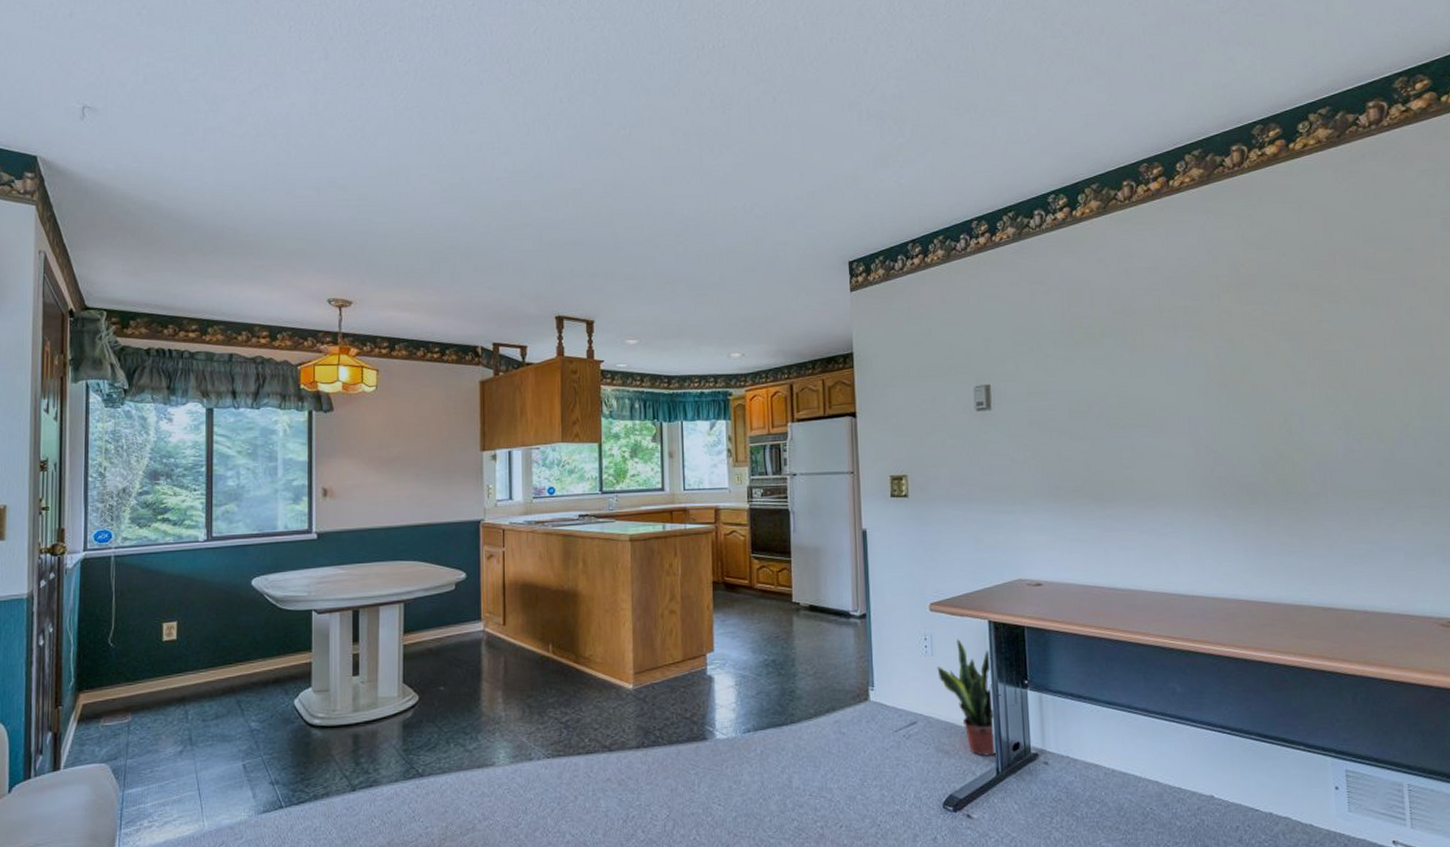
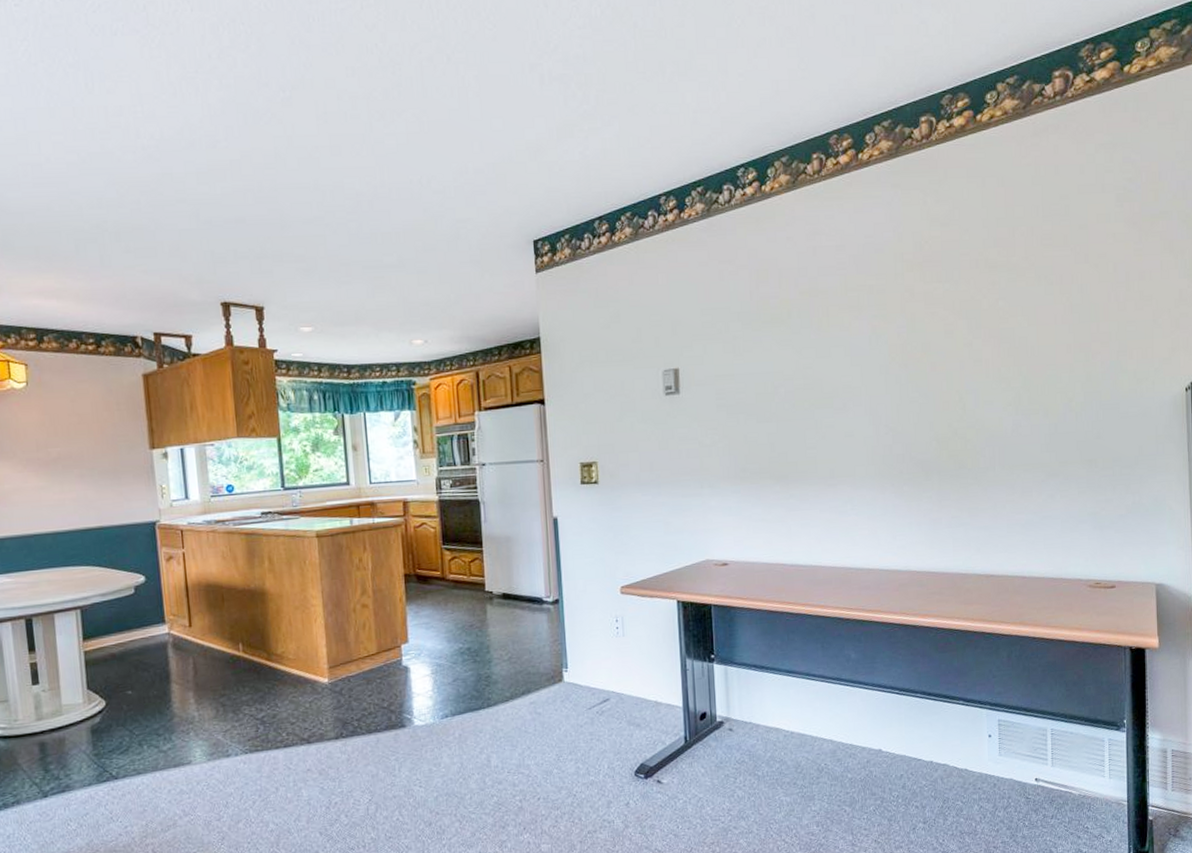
potted plant: present [937,639,998,756] -> none [628,619,686,727]

